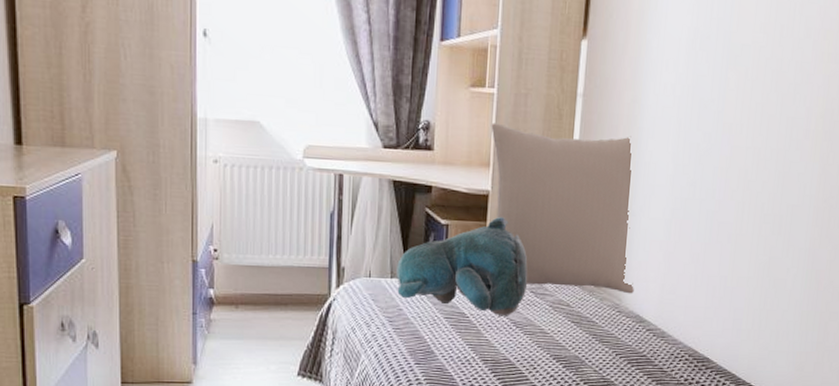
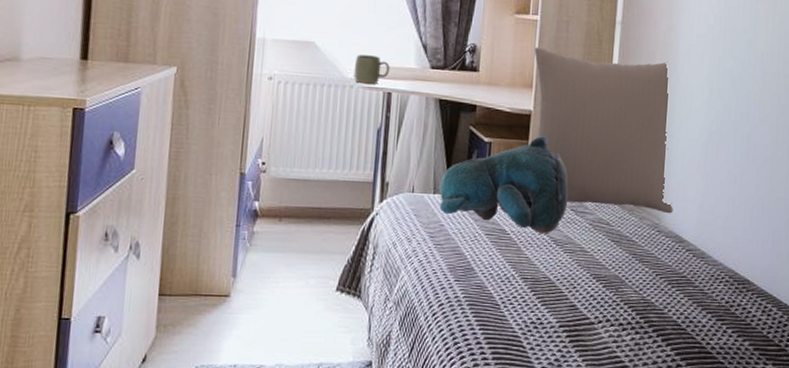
mug: none [302,134,340,166] -> present [354,54,390,84]

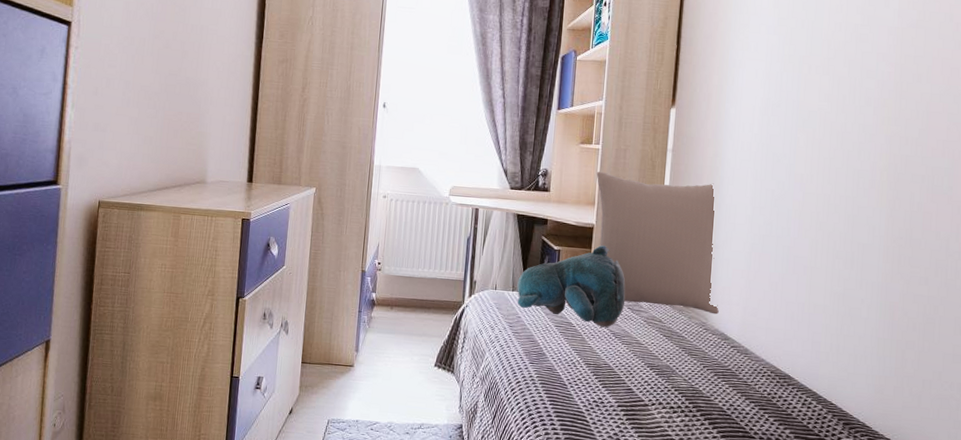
mug: present [354,54,390,84] -> none [449,178,478,202]

